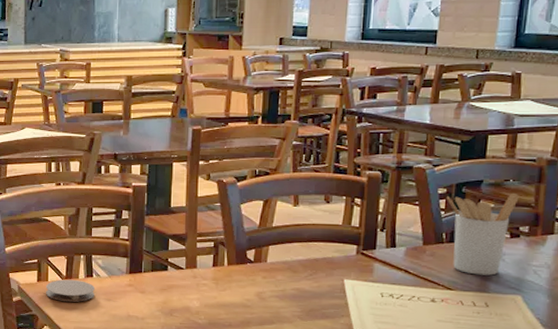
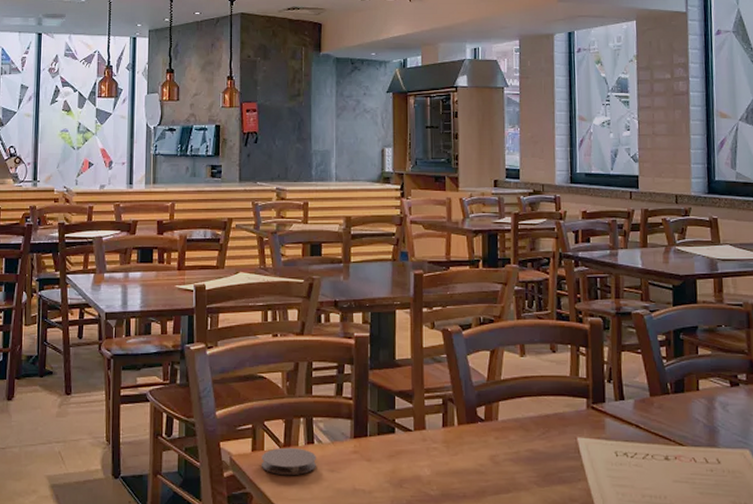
utensil holder: present [447,194,519,276] -> none [667,340,733,428]

